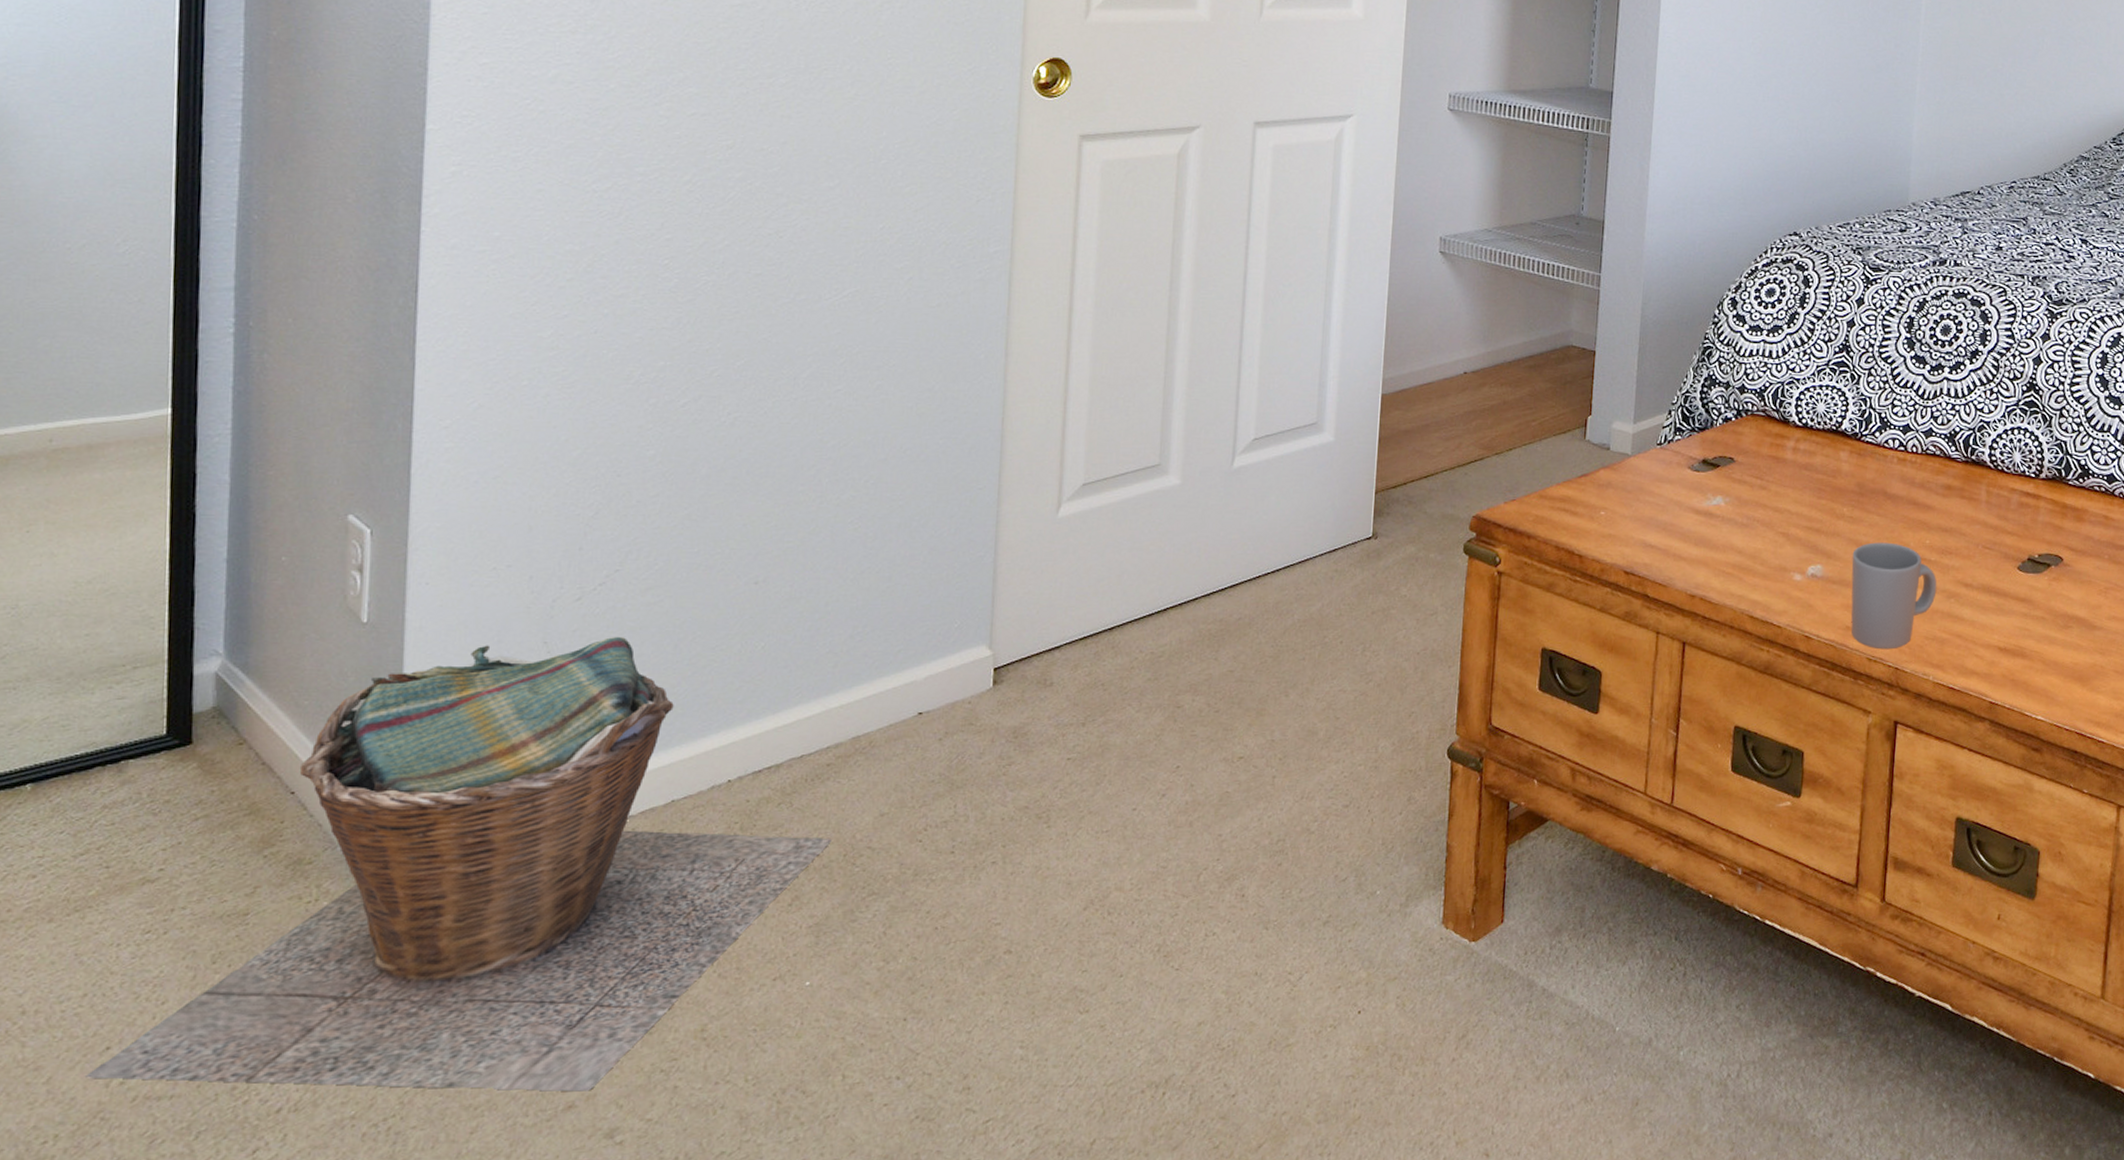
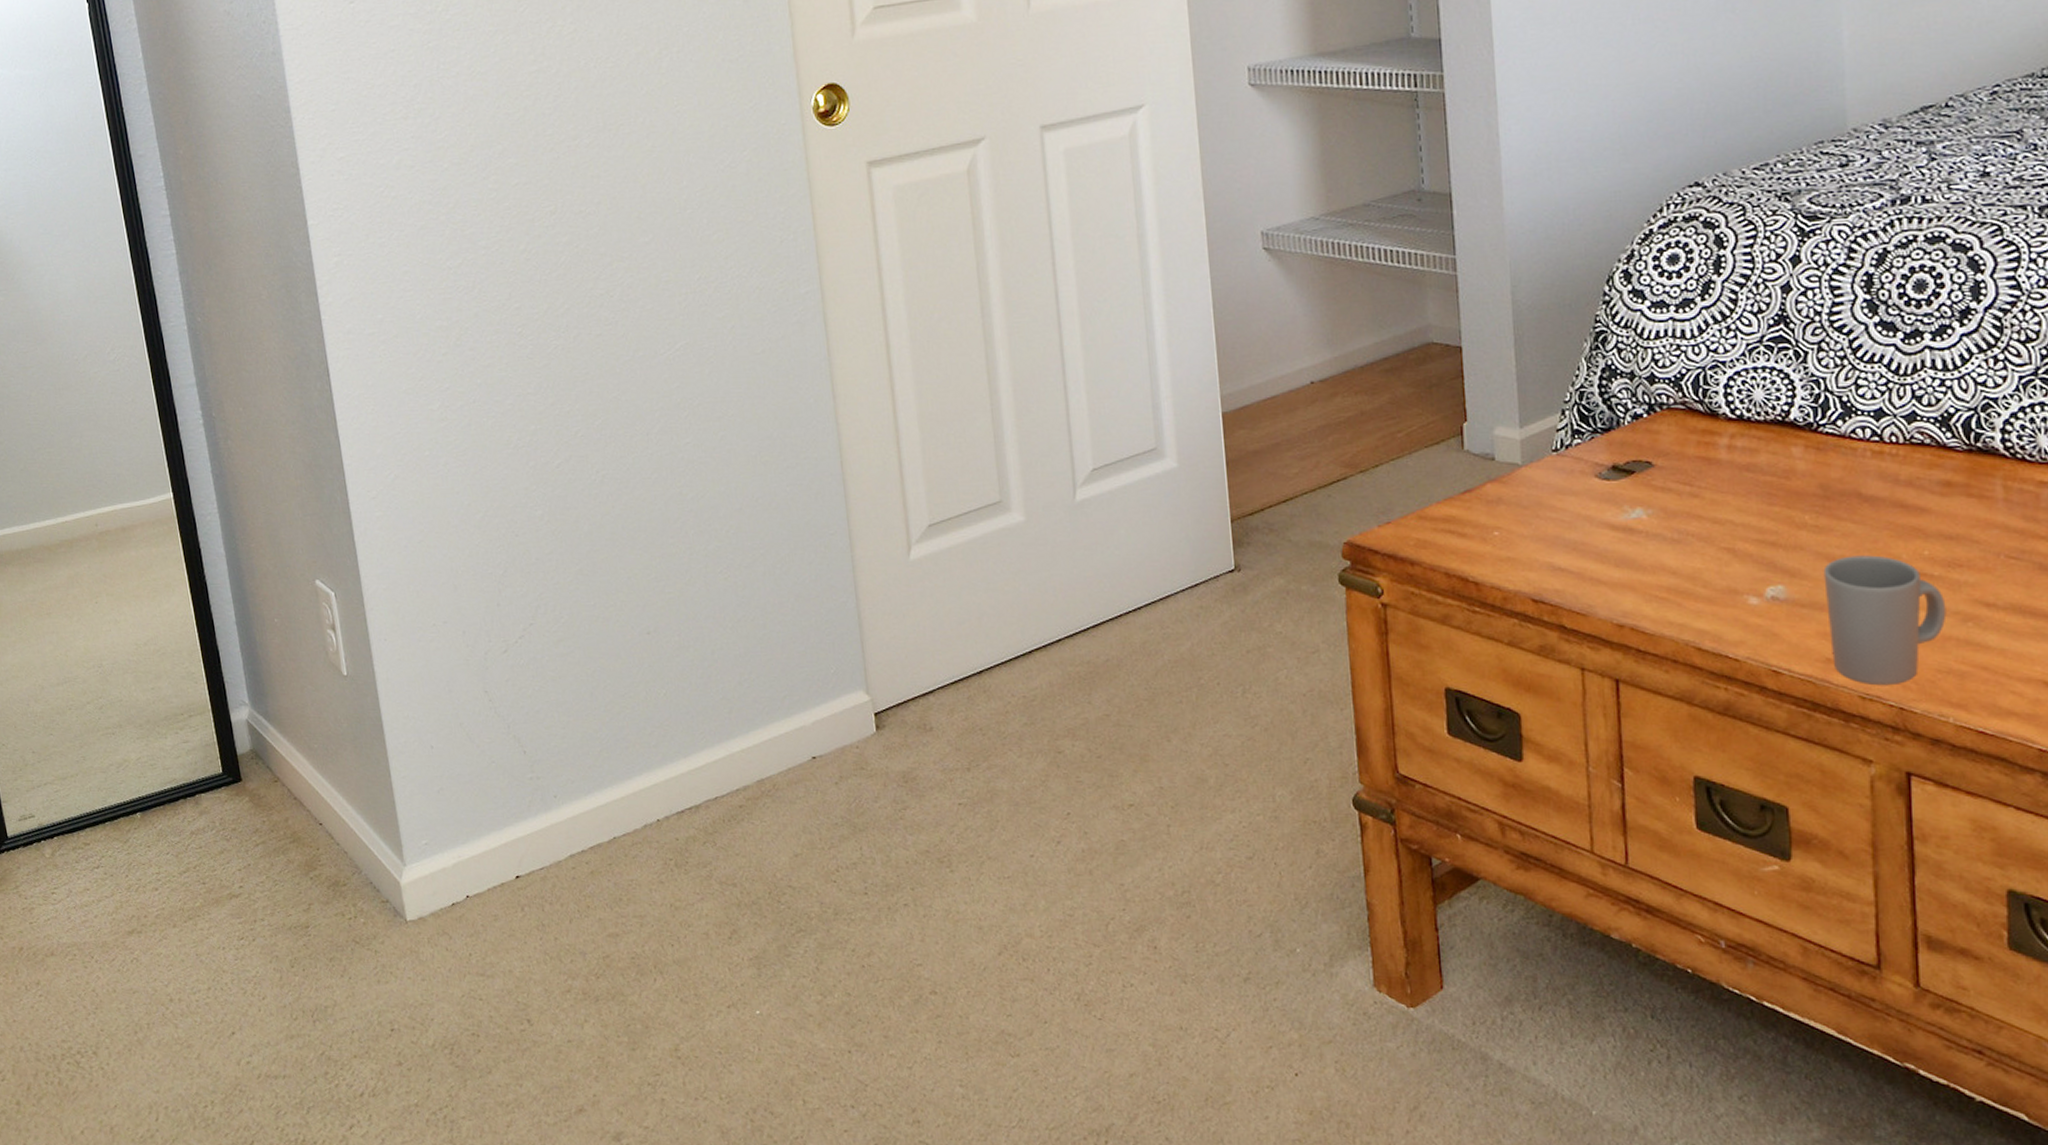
laundry basket: present [86,636,832,1092] -> none [222,685,756,1098]

